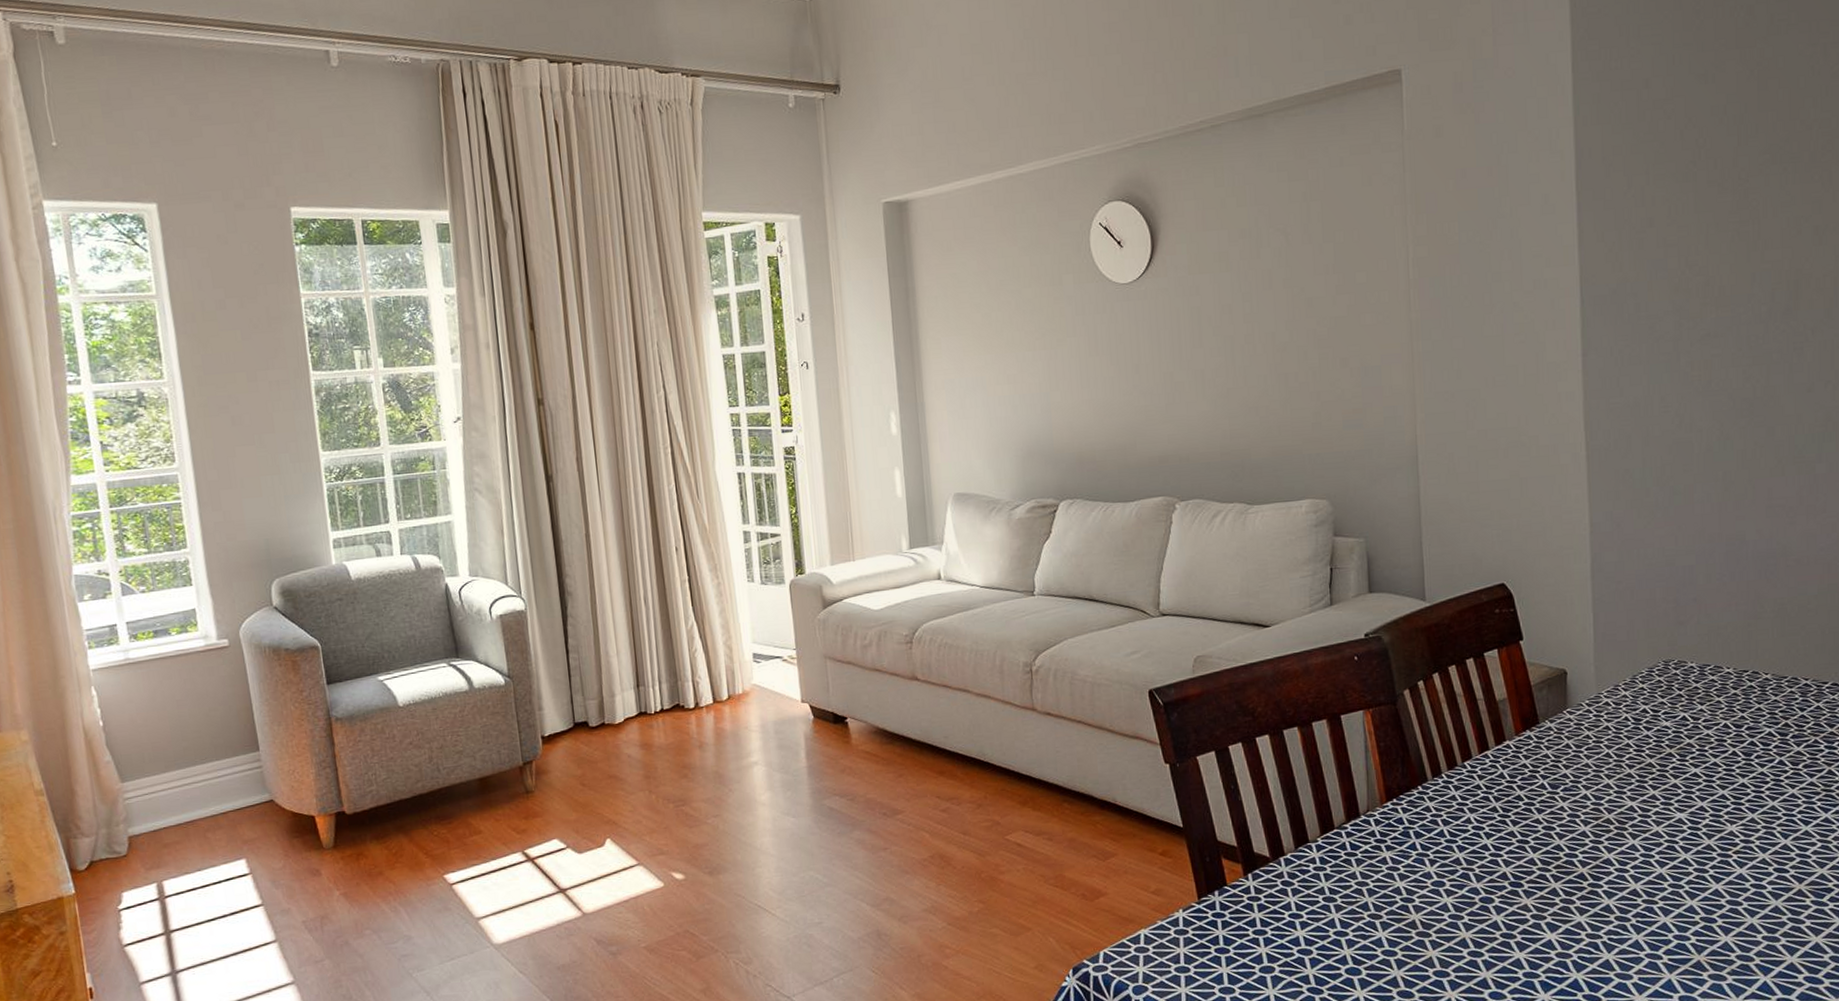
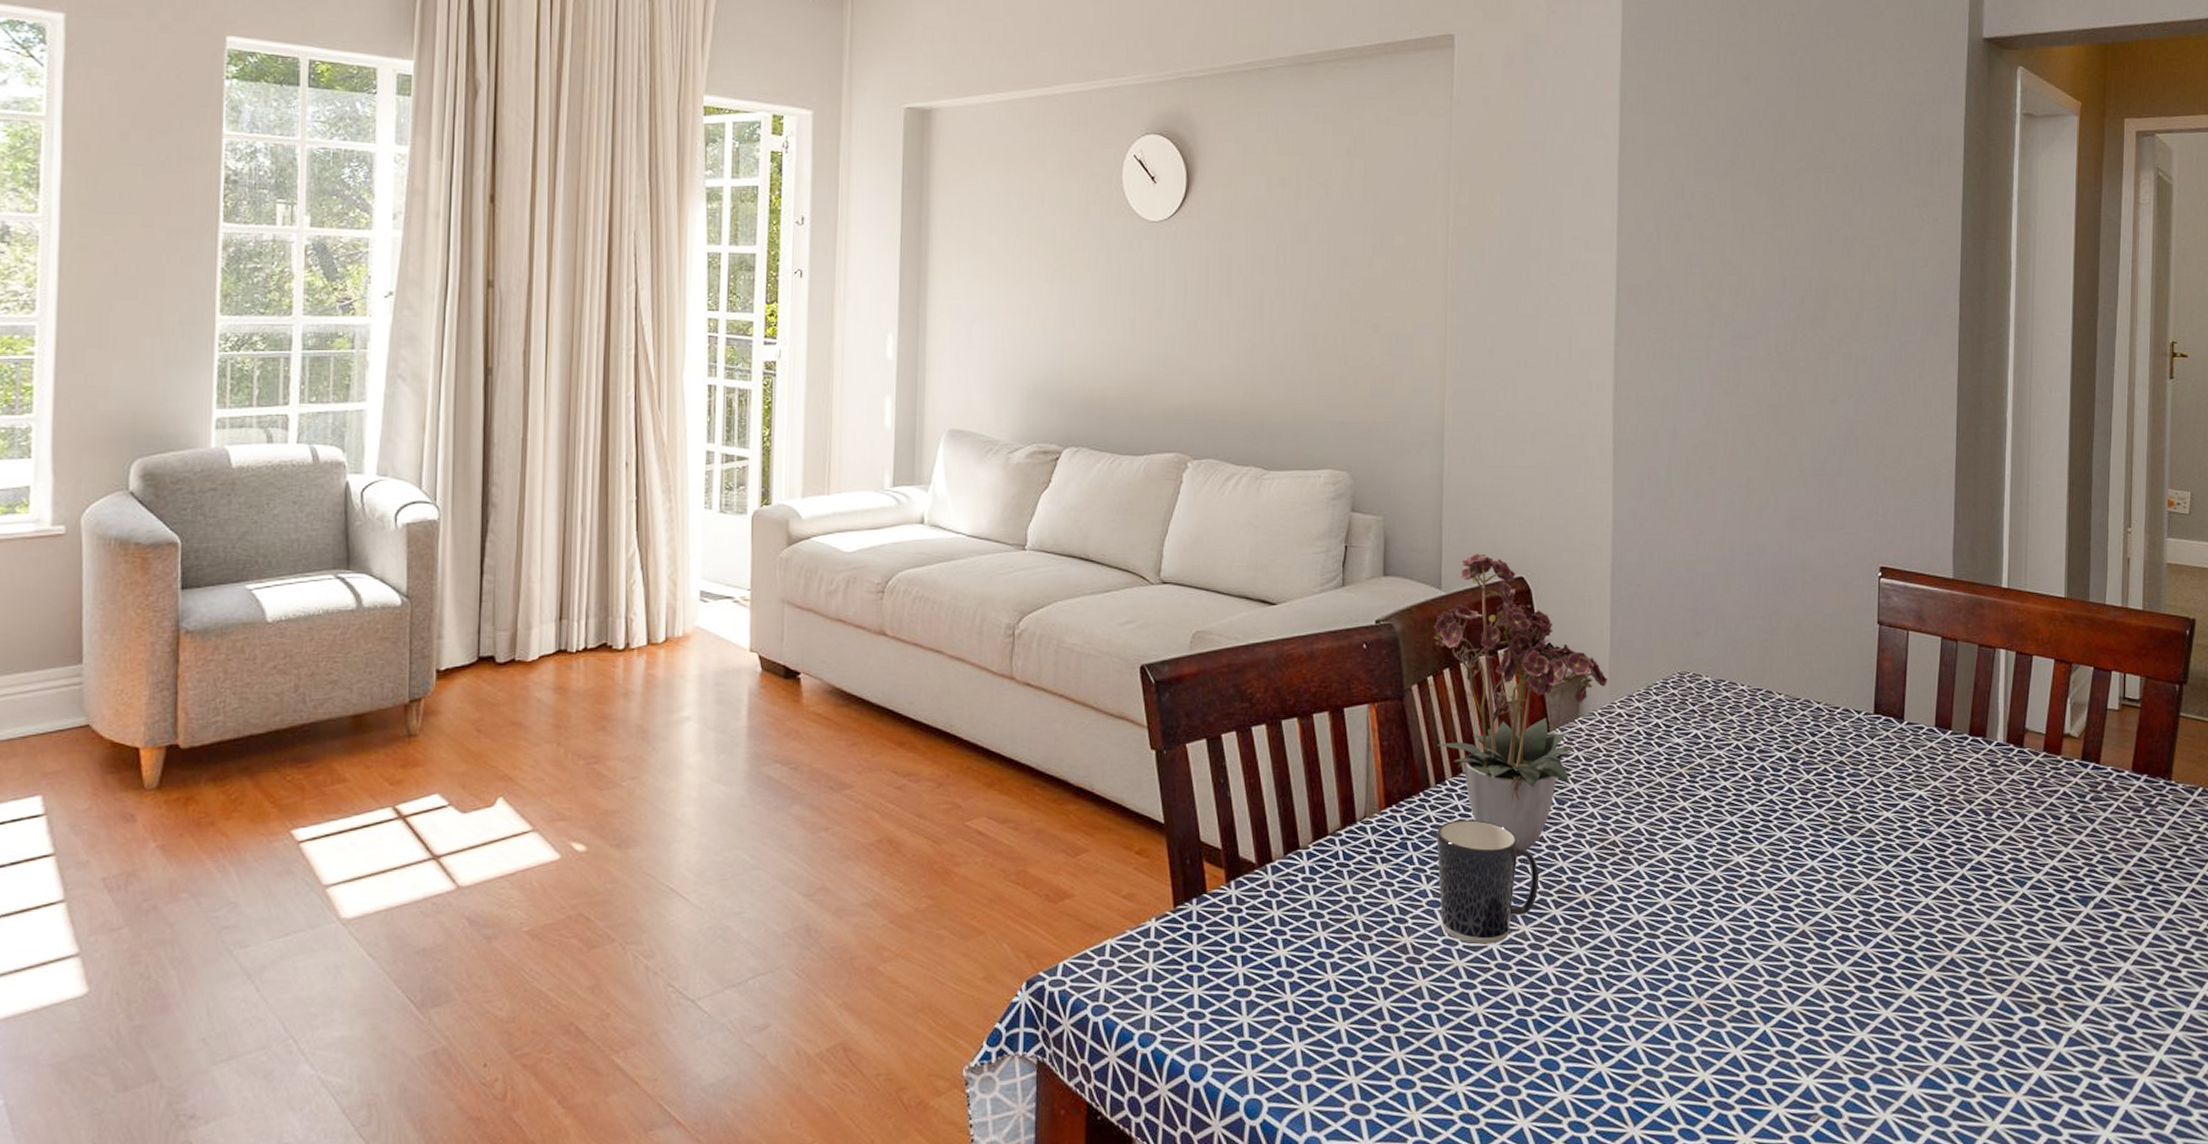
flower arrangement: none [1421,565,1594,832] -> present [1434,553,1608,850]
mug: none [1437,807,1537,918] -> present [1436,819,1539,945]

